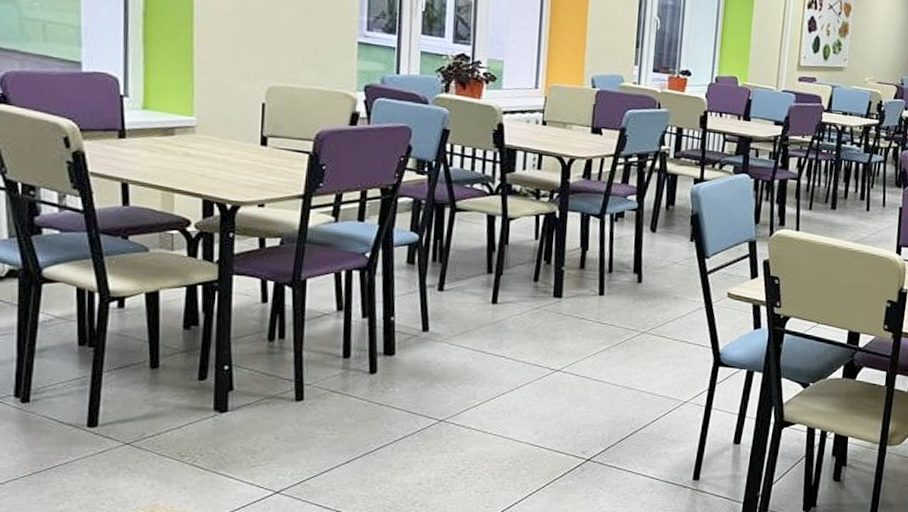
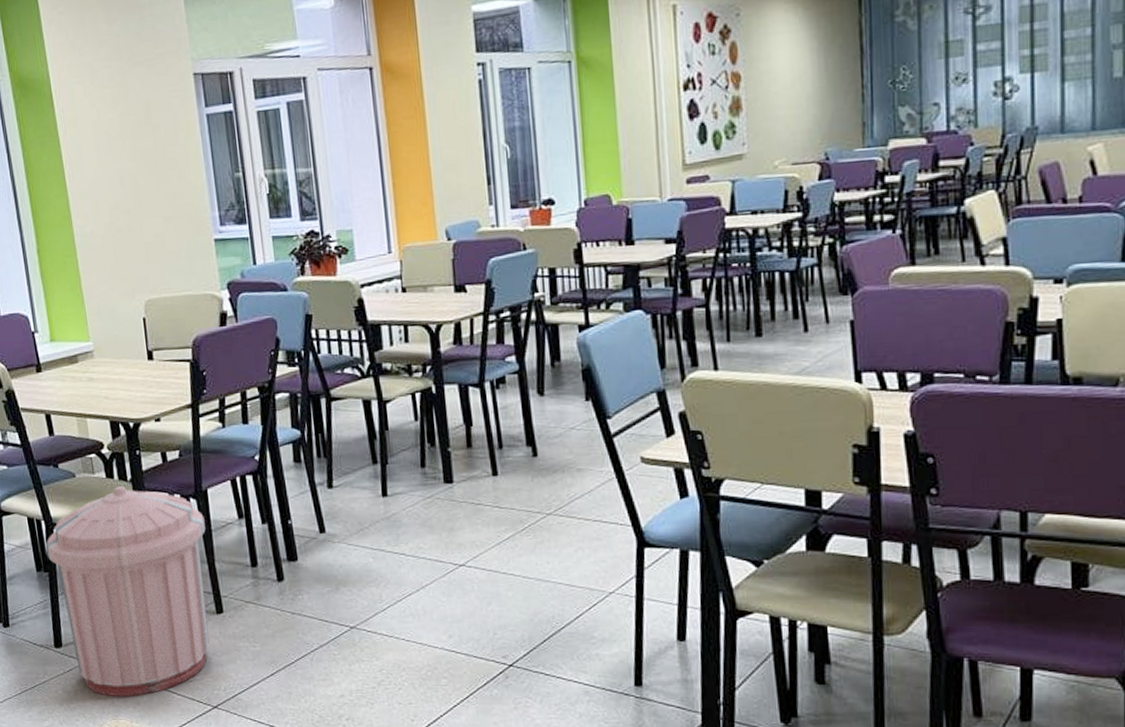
trash can: none [97,266,298,480] -> present [46,486,210,696]

